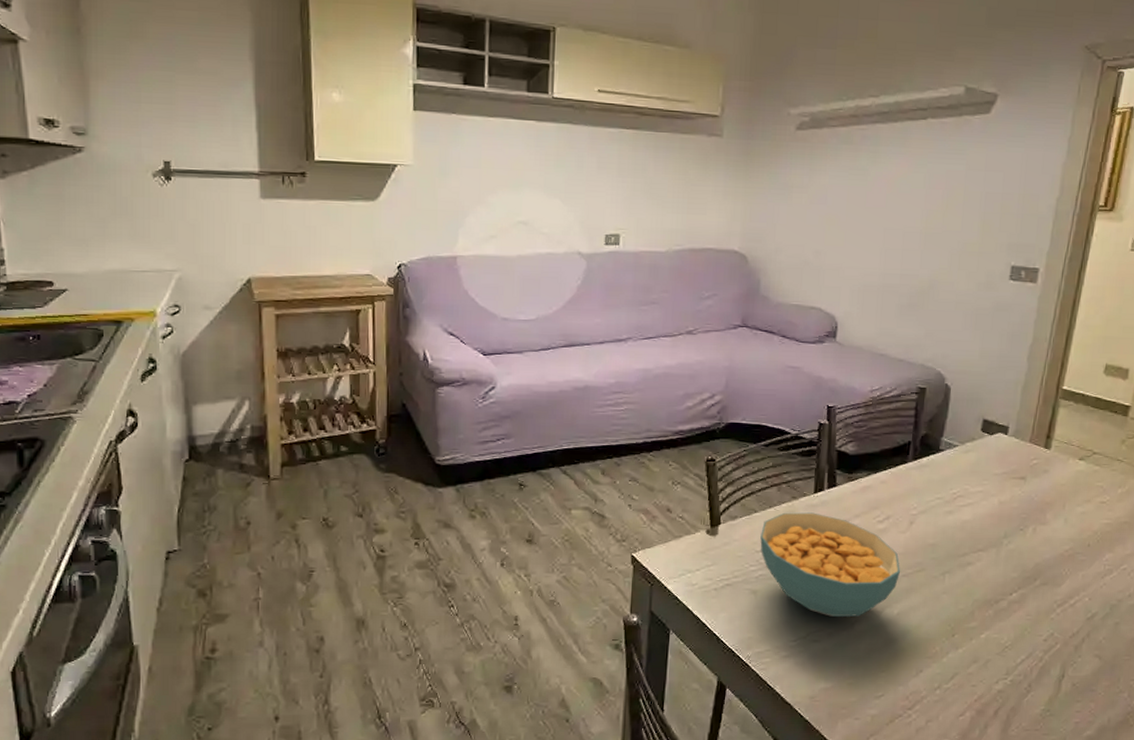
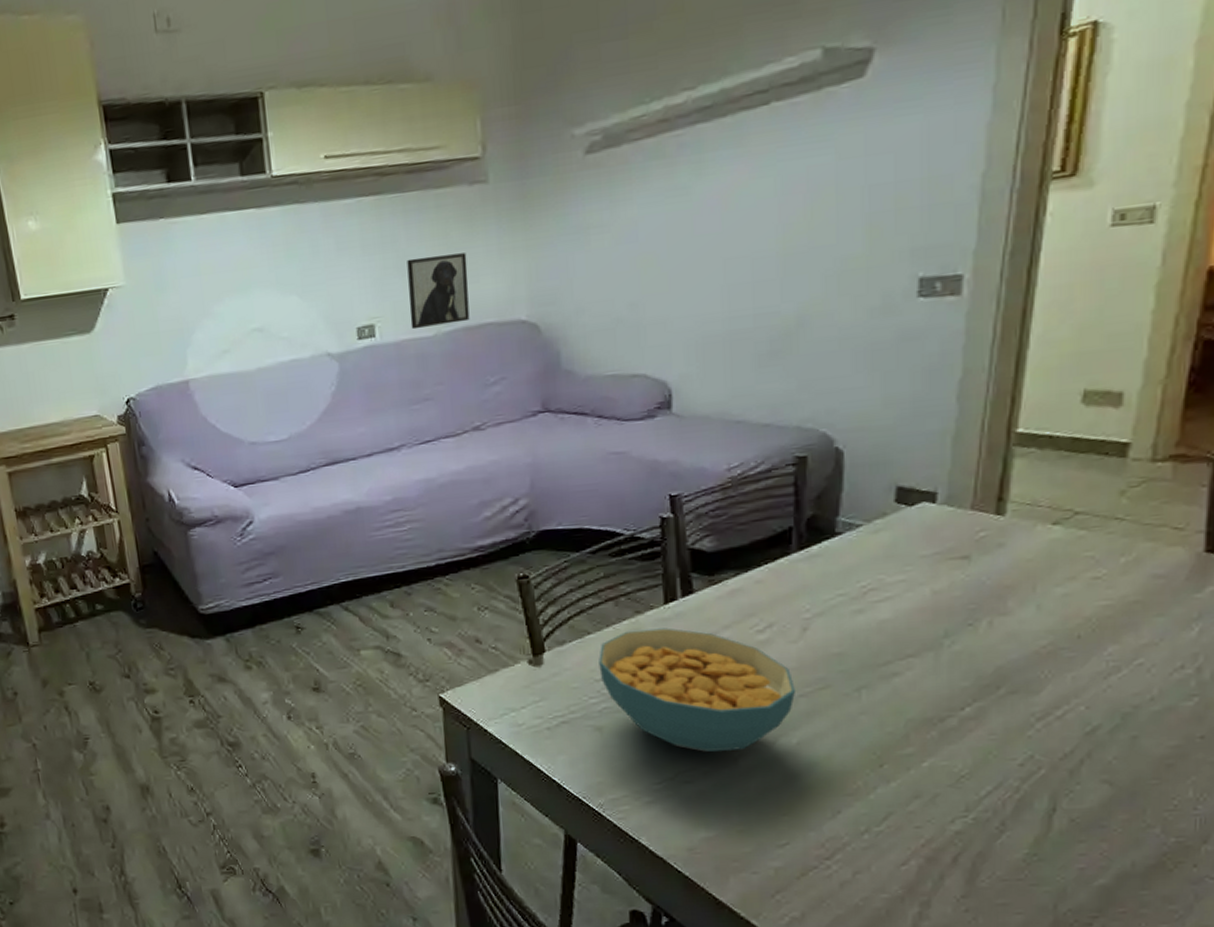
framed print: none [648,186,699,244] -> present [407,253,470,330]

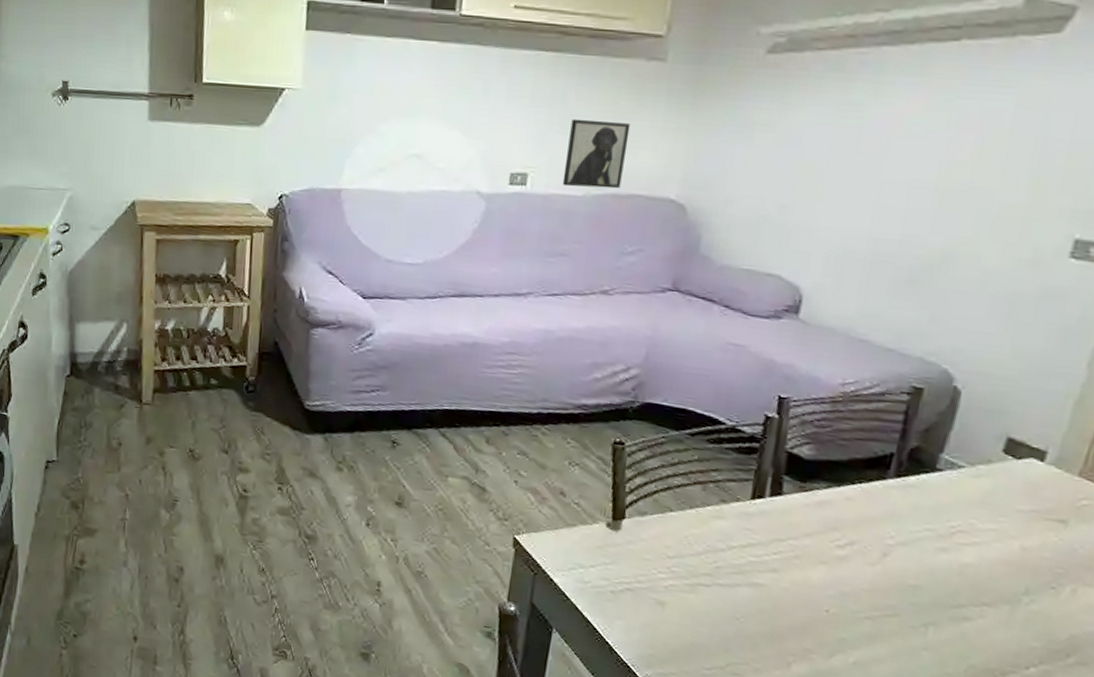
cereal bowl: present [599,628,795,752] -> none [673,516,863,656]

